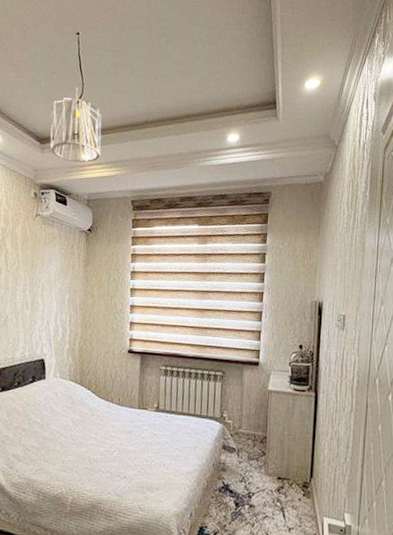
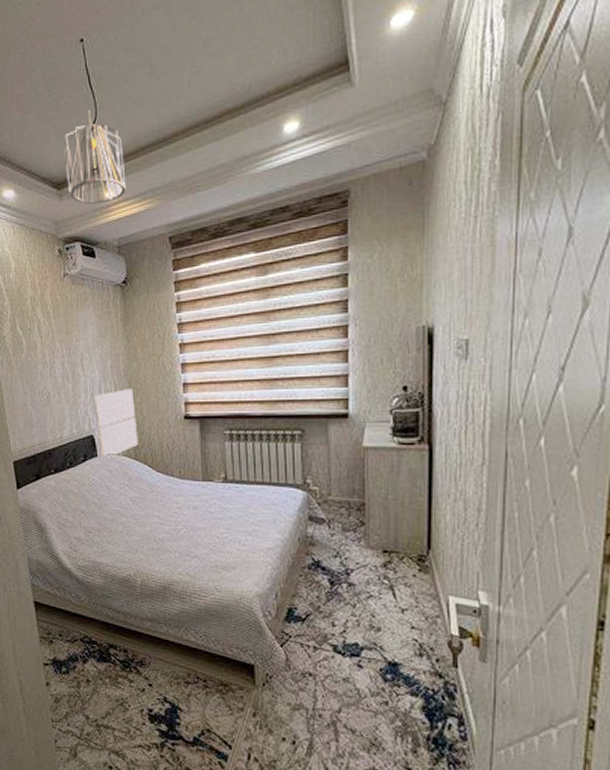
wall art: none [49,321,86,381] -> present [95,389,138,458]

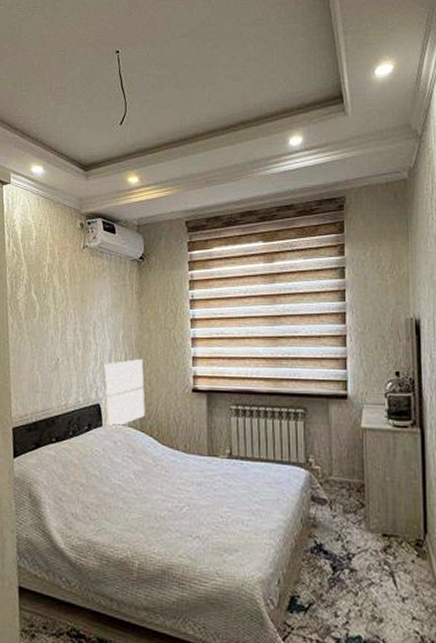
pendant light: present [64,110,126,205] -> none [93,108,149,187]

